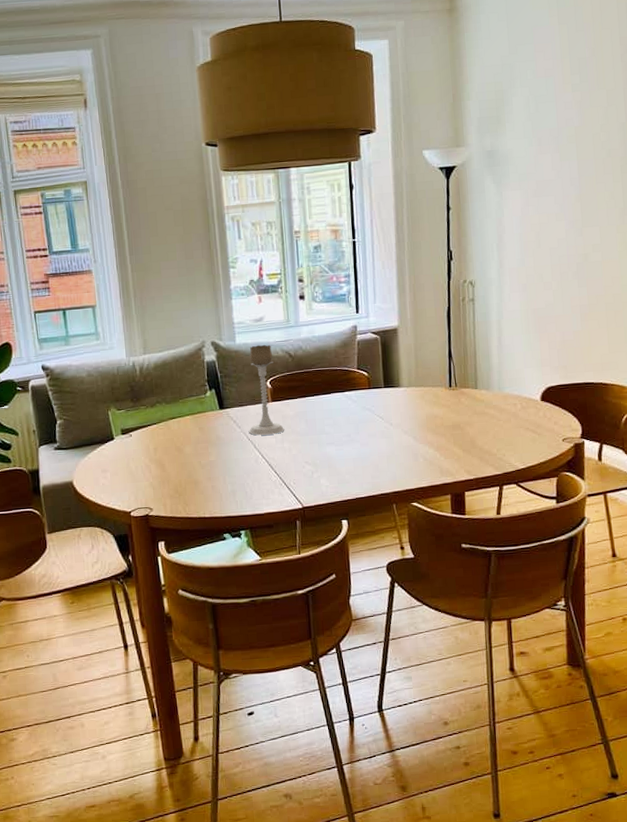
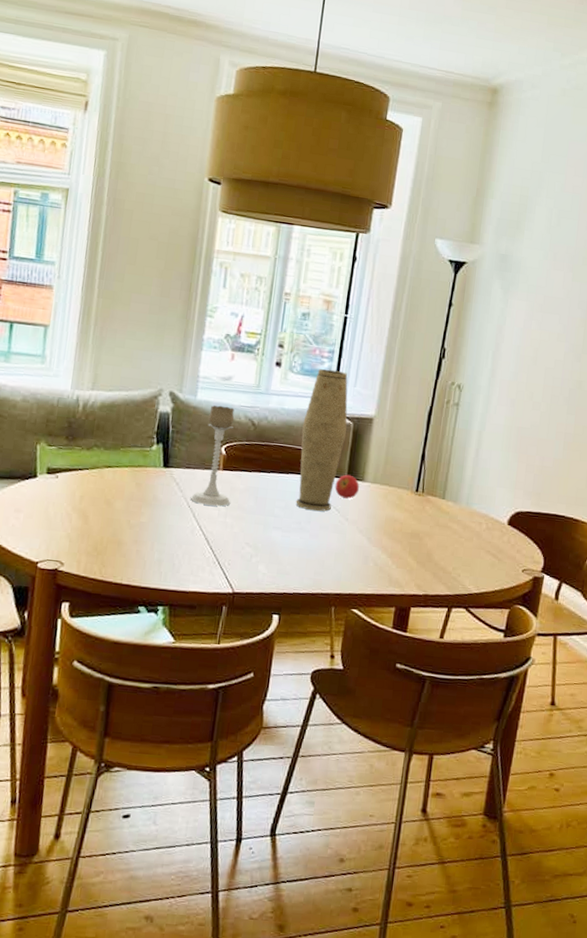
vase: none [334,291,376,423] -> present [295,368,348,512]
fruit: none [374,383,397,406] -> present [334,474,359,499]

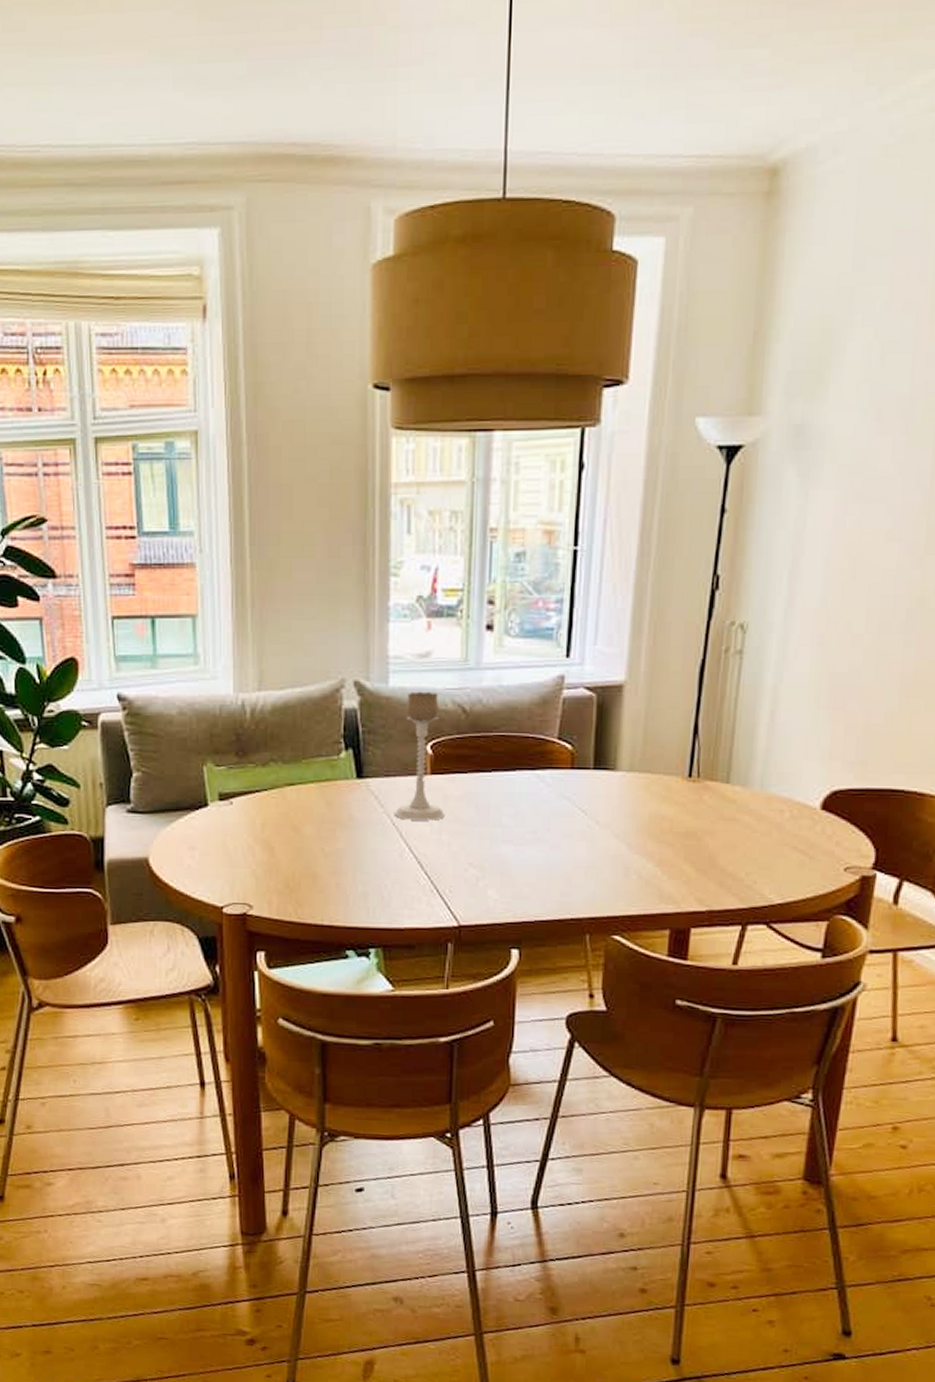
vase: present [295,368,348,512] -> none [528,625,589,816]
fruit: present [334,474,359,499] -> none [578,763,611,795]

